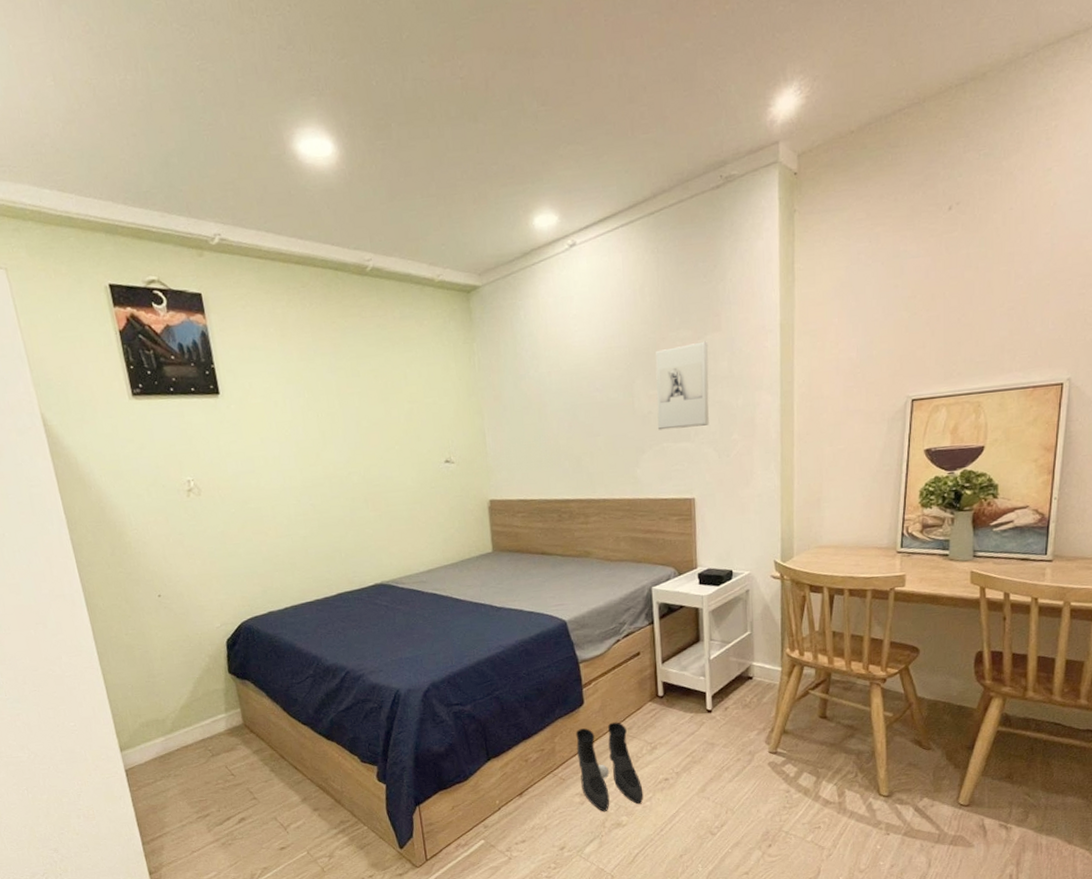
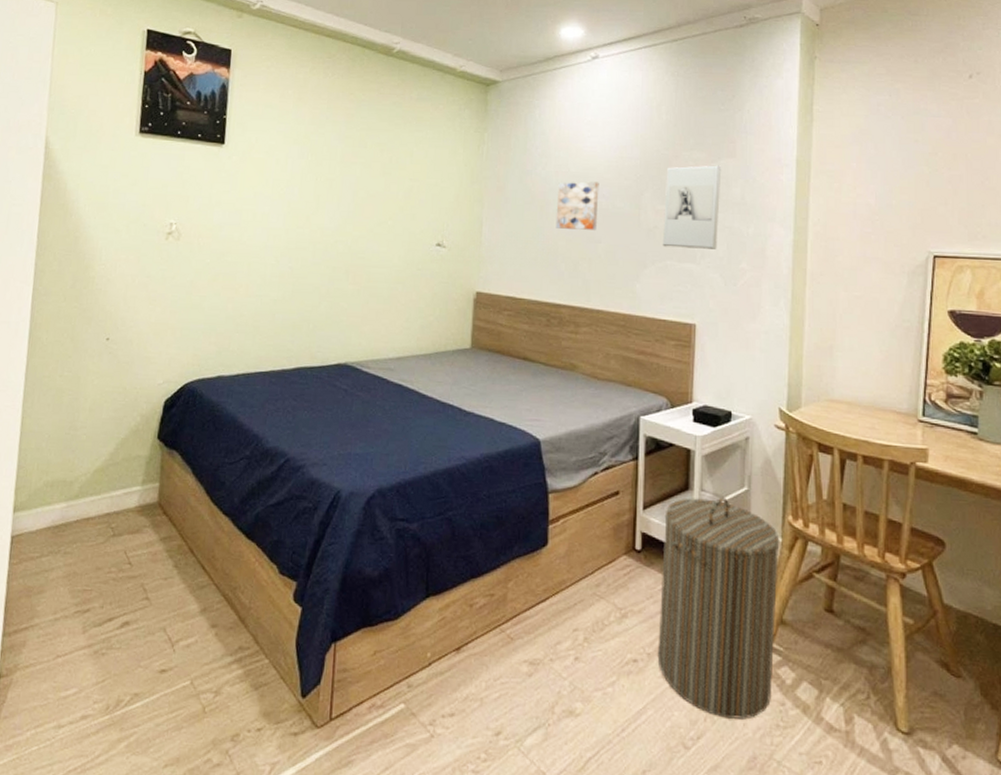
wall art: none [552,376,594,428] -> present [555,181,599,230]
boots: present [575,722,644,812] -> none [532,574,606,692]
laundry hamper: none [680,642,780,809] -> present [657,497,780,719]

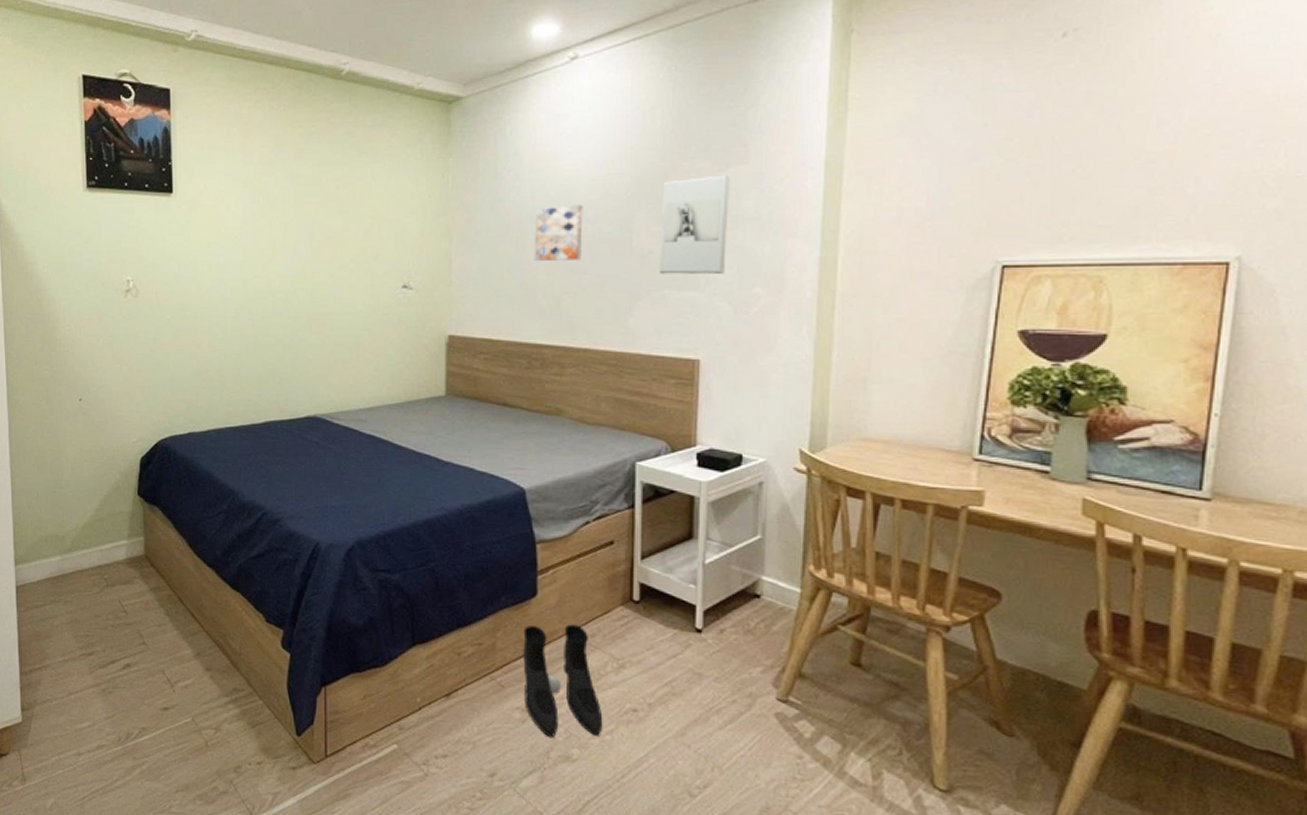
boots: none [532,574,606,692] -> present [523,624,603,738]
laundry hamper: present [657,497,780,719] -> none [659,546,799,771]

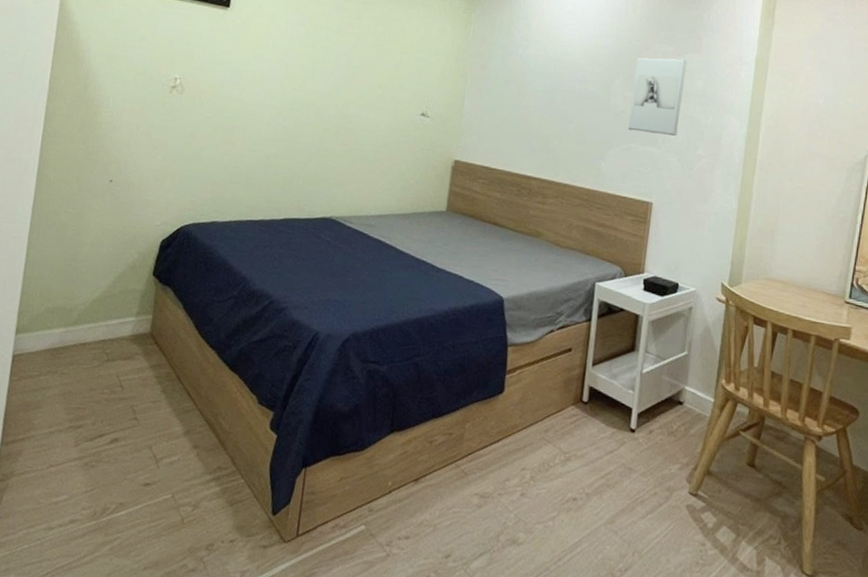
boots: present [523,624,603,738] -> none [482,419,548,523]
wall art: present [534,205,583,261] -> none [531,65,575,111]

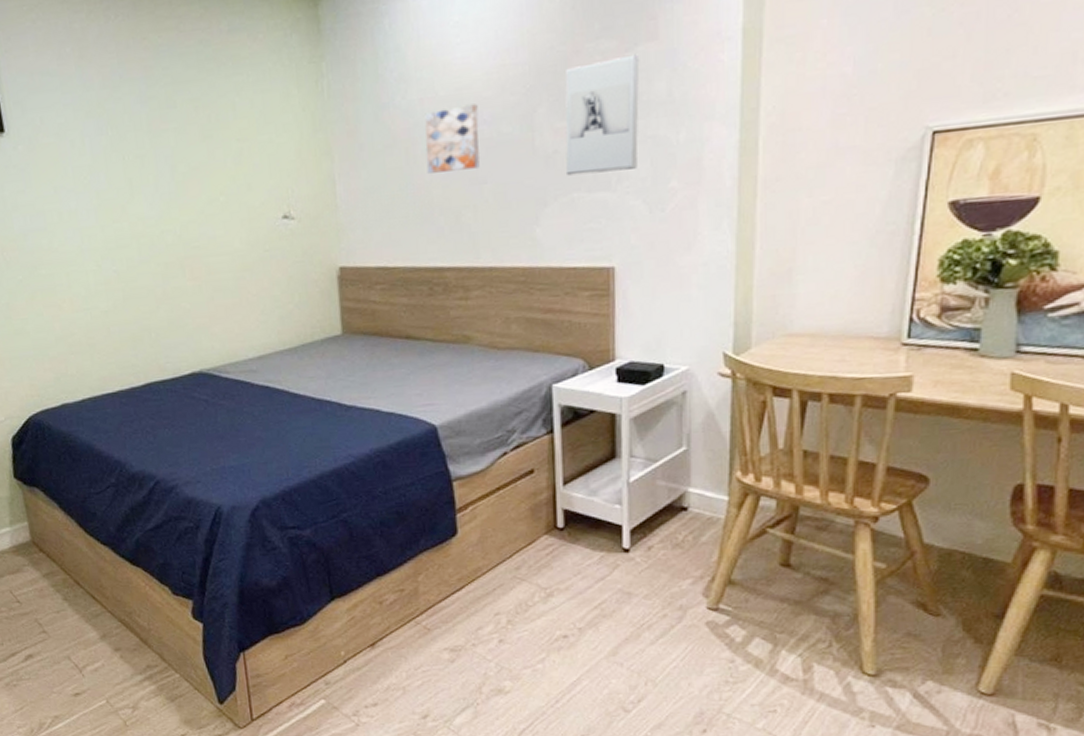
wall art: none [531,65,575,111] -> present [425,104,480,174]

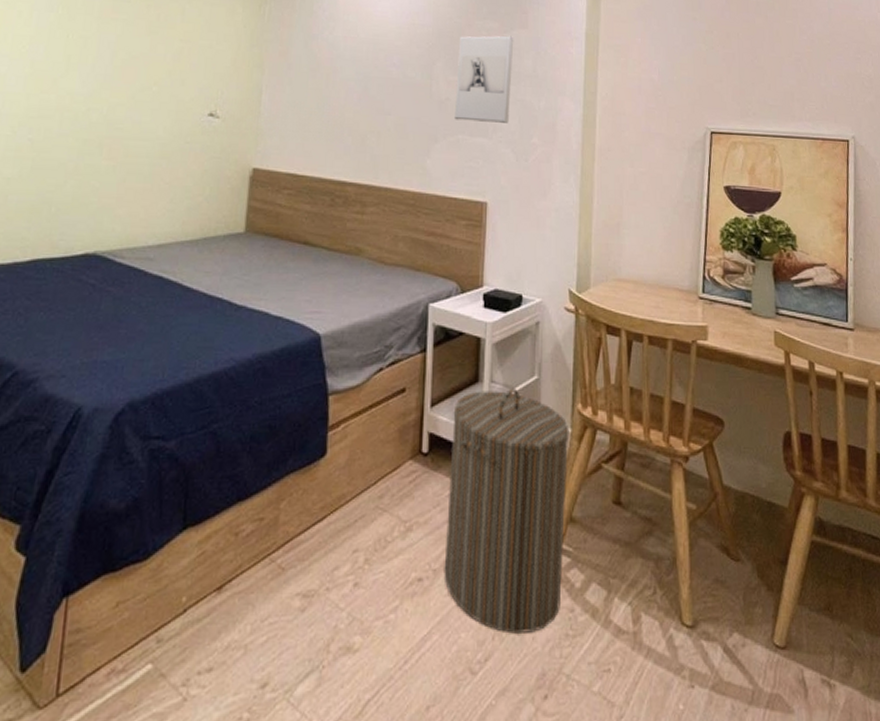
wall art: present [425,104,480,174] -> none [342,48,390,101]
laundry hamper: none [588,460,727,680] -> present [444,388,569,634]

